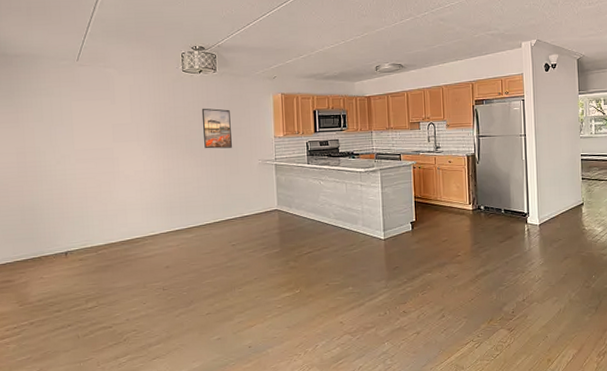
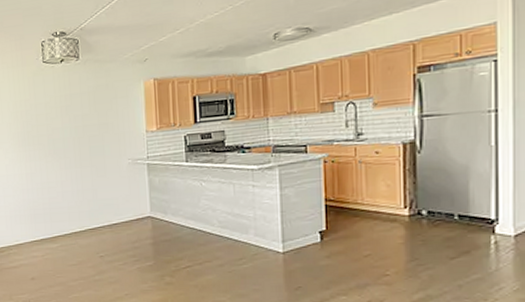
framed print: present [201,108,233,149] -> none [64,102,99,149]

